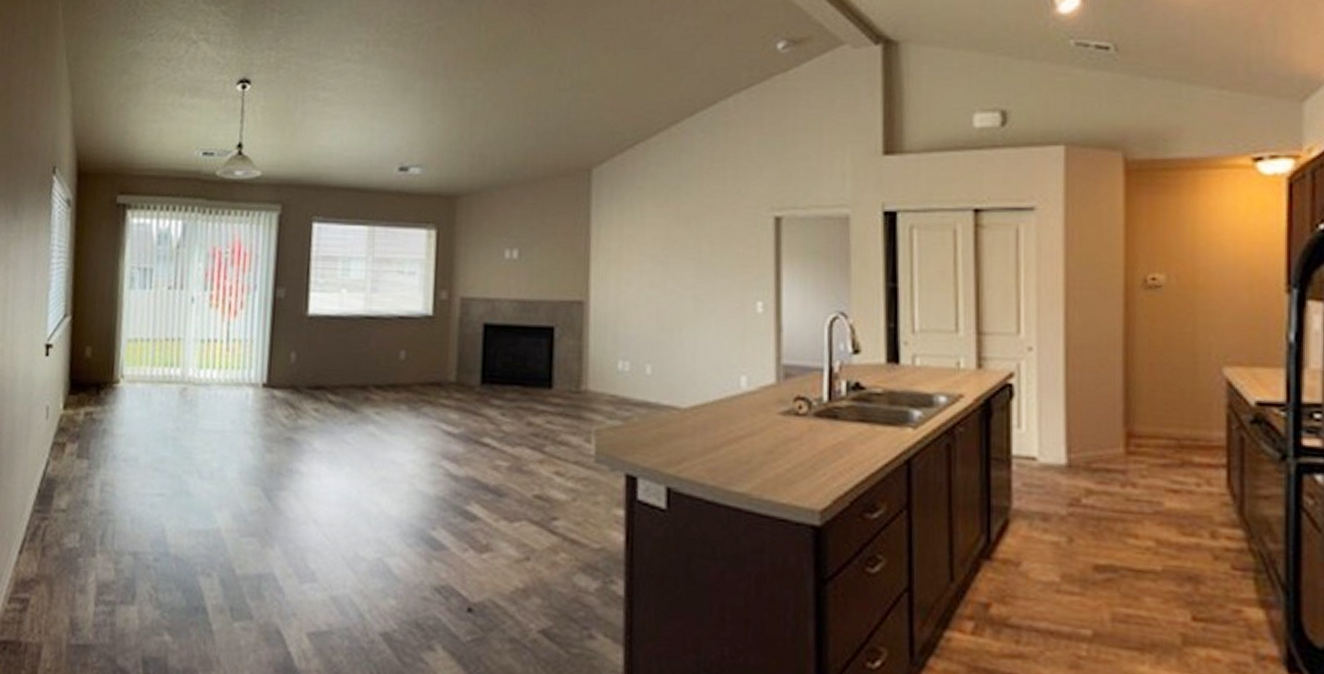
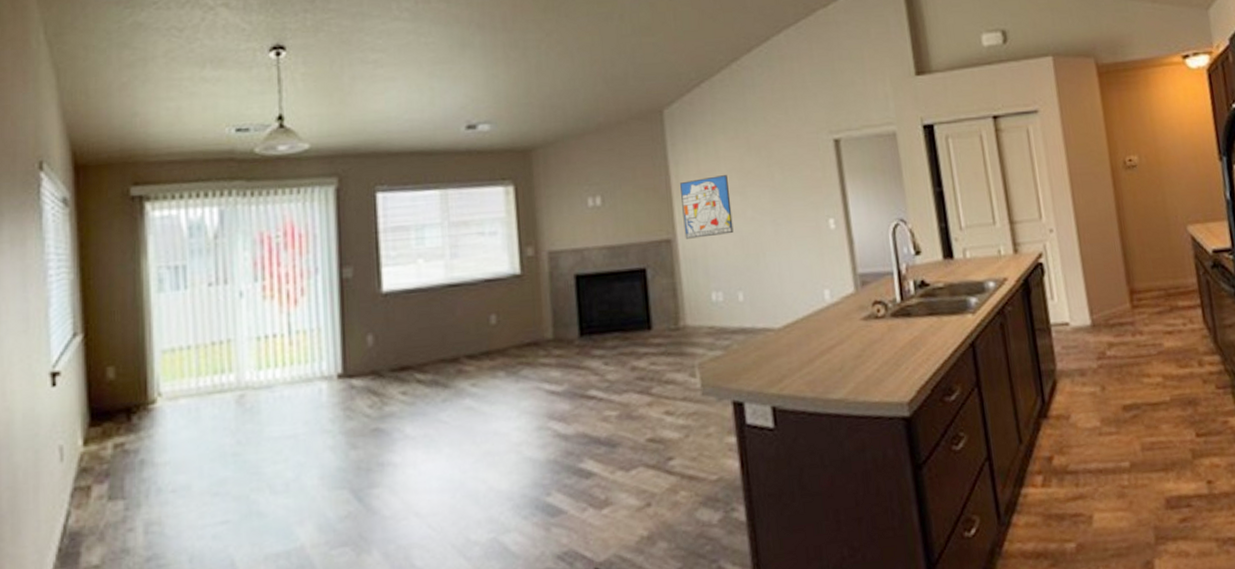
wall art: none [598,242,651,304] -> present [679,175,734,239]

